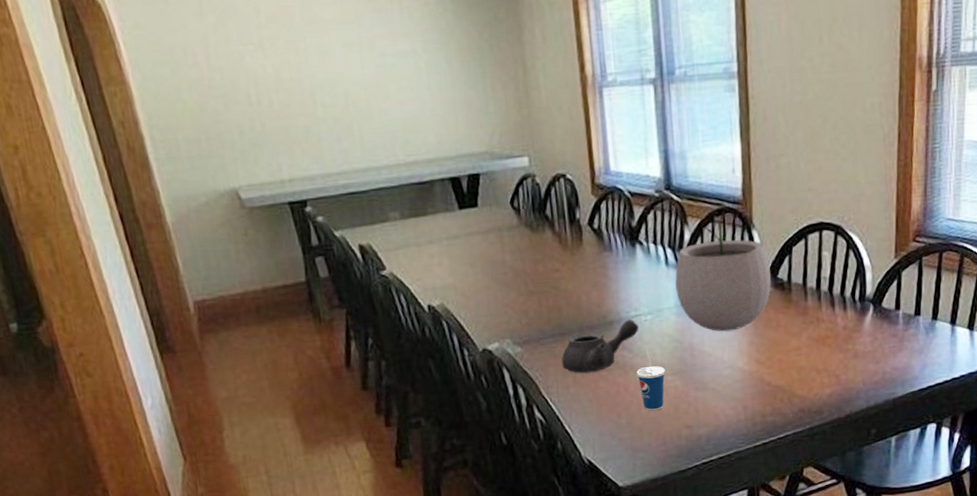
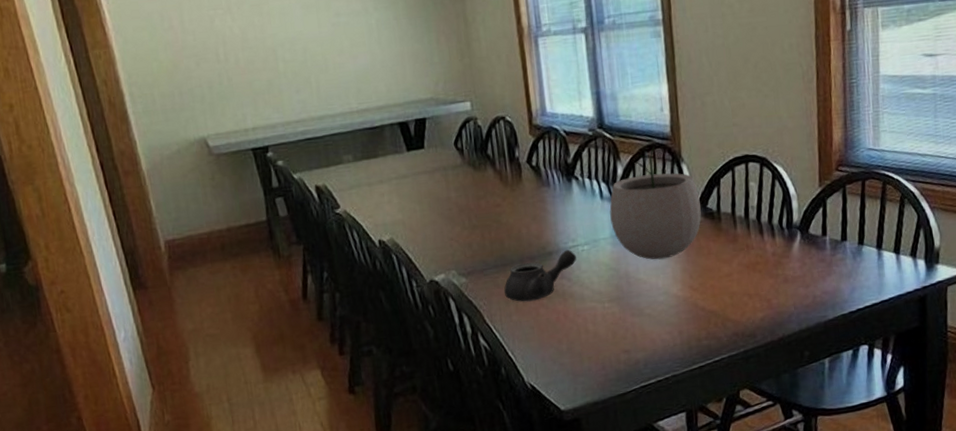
cup: present [636,349,665,411] -> none [575,277,603,337]

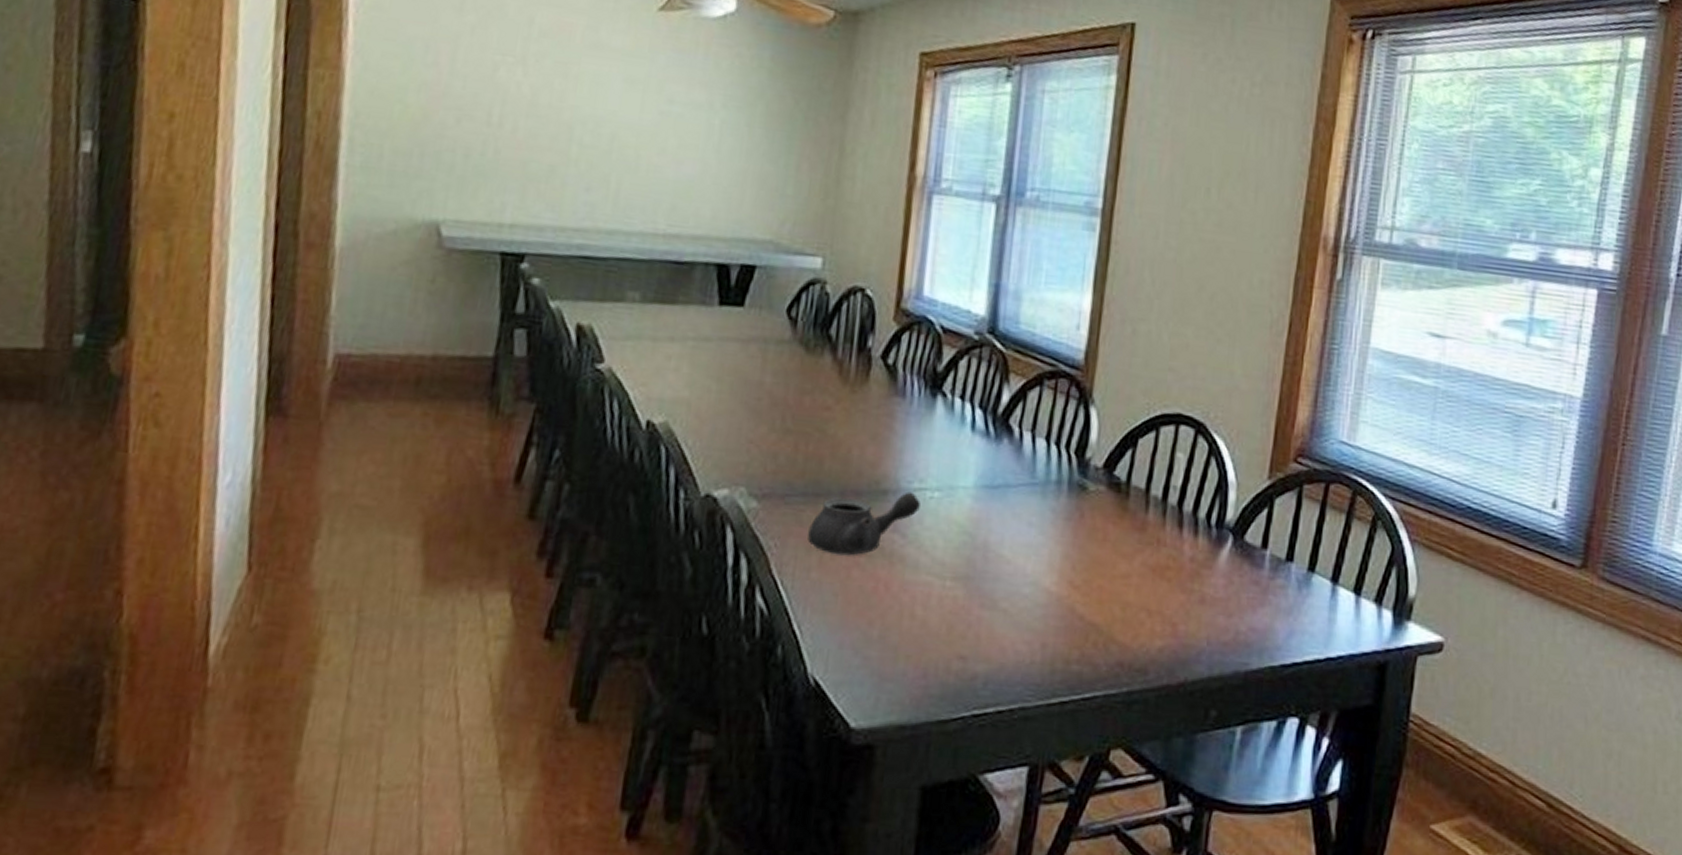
plant pot: present [609,146,702,260] -> none [978,374,1106,535]

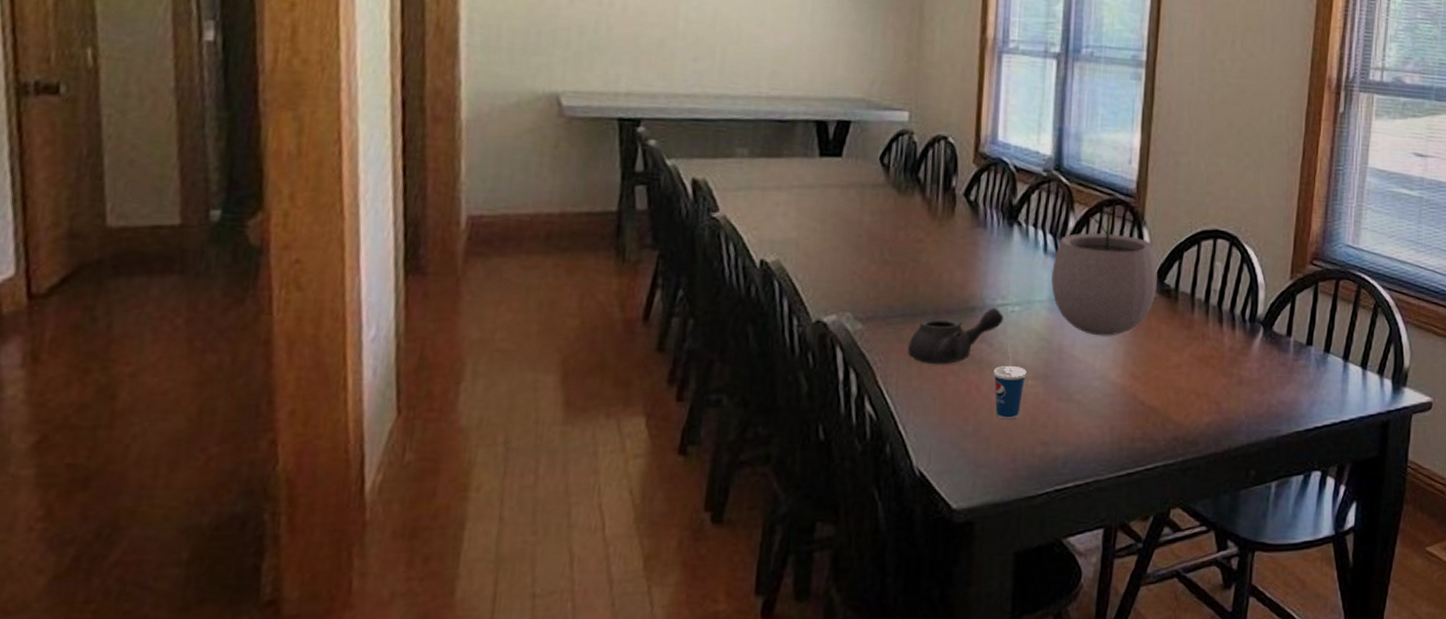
cup: none [905,536,945,626] -> present [993,344,1027,420]
plant pot: none [978,374,1106,535] -> present [1051,202,1158,336]

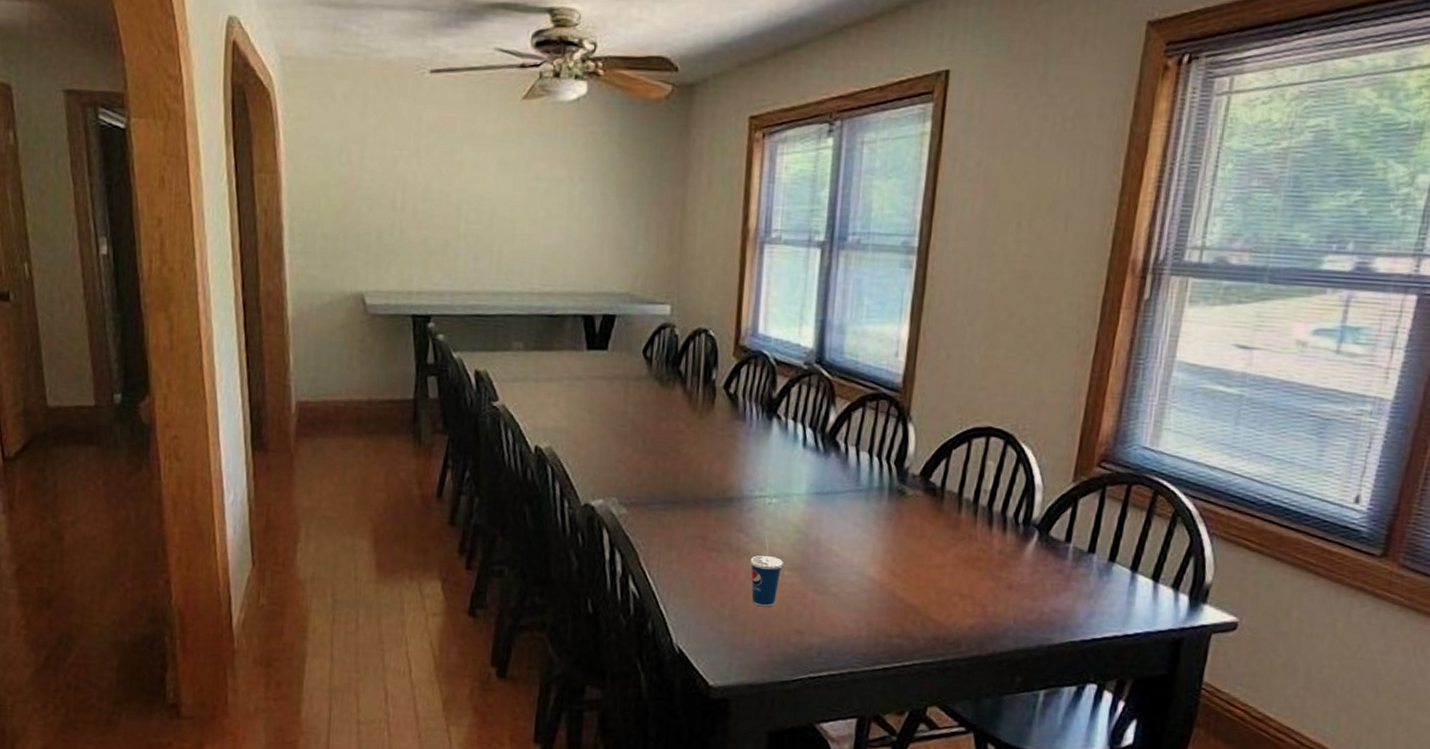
teapot: present [908,307,1003,365] -> none [669,499,761,552]
plant pot: present [1051,202,1158,336] -> none [810,396,923,532]

